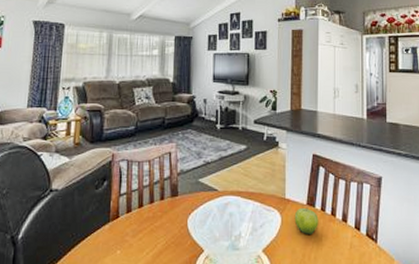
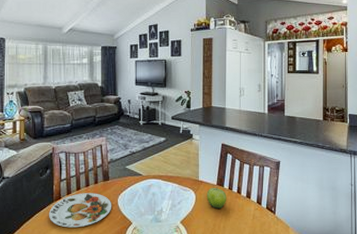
plate: none [103,211,181,255] -> present [49,193,112,228]

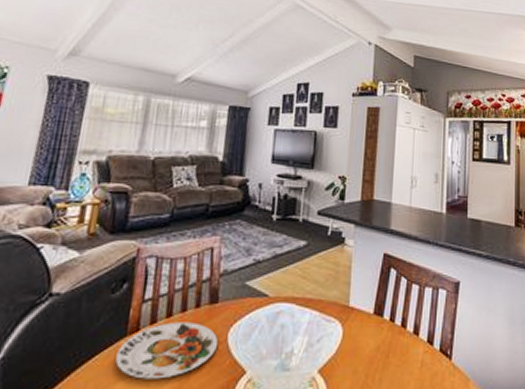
fruit: present [206,187,227,210] -> none [358,317,387,352]

